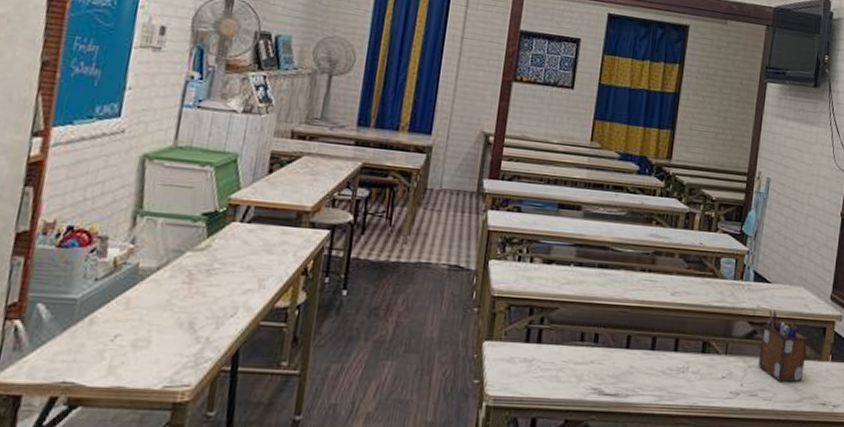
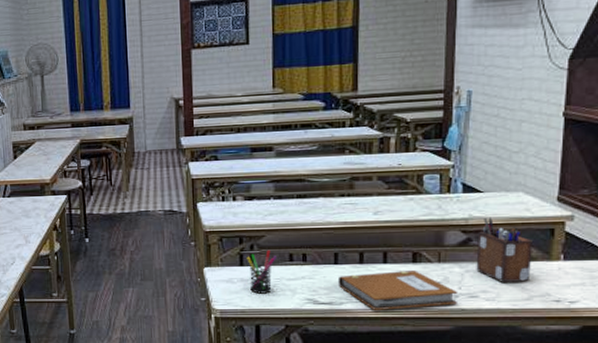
pen holder: none [533,325,567,379] -> present [247,249,276,294]
notebook: none [626,361,740,406] -> present [337,271,458,310]

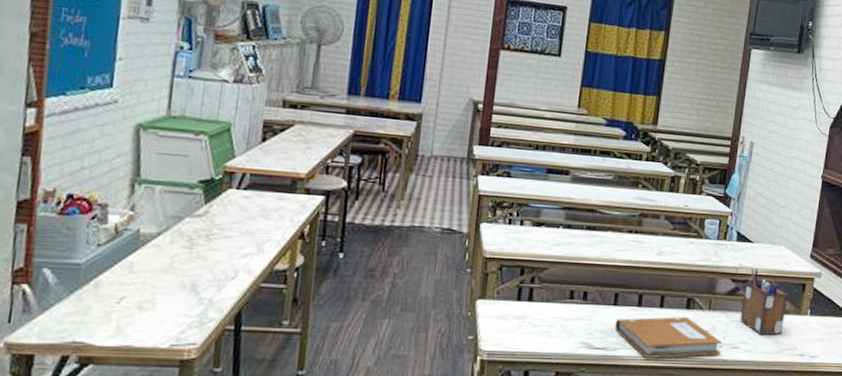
pen holder: present [247,249,276,294] -> none [524,284,557,335]

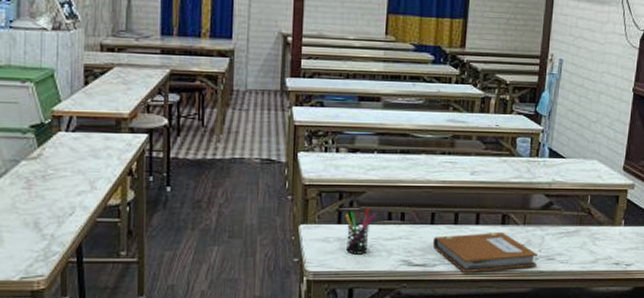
pen holder: none [524,284,557,335] -> present [345,207,375,255]
desk organizer: present [740,268,788,335] -> none [555,182,601,245]

